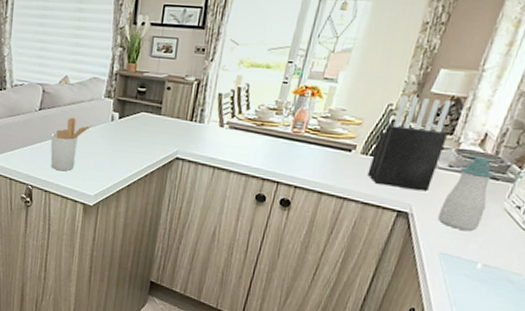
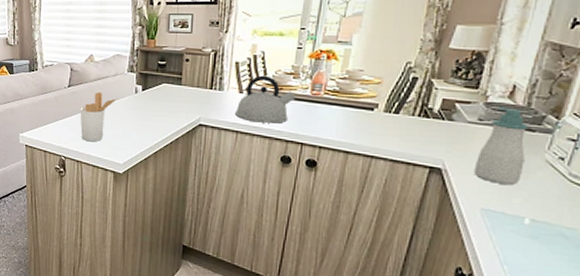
kettle: none [214,109,277,161] -> present [235,75,296,124]
knife block: present [367,96,452,192] -> none [393,54,473,147]

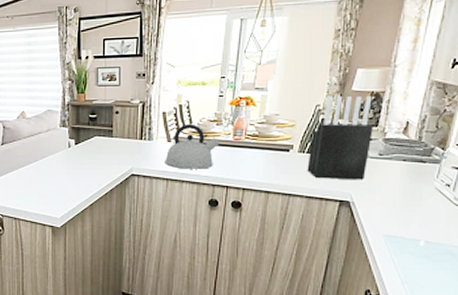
utensil holder: present [80,91,118,142] -> none [15,148,52,198]
knife block: none [393,54,473,147] -> present [307,96,373,180]
soap bottle: present [473,107,529,185] -> none [377,142,421,211]

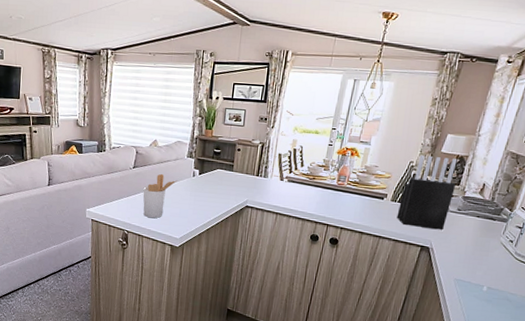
utensil holder: none [15,148,52,198] -> present [143,173,178,219]
kettle: present [165,124,220,169] -> none [276,166,325,208]

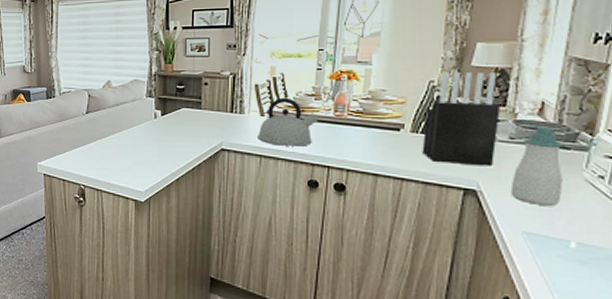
utensil holder: present [143,173,178,219] -> none [99,117,137,170]
kettle: none [276,166,325,208] -> present [258,97,319,146]
soap bottle: none [451,200,492,261] -> present [510,125,563,206]

